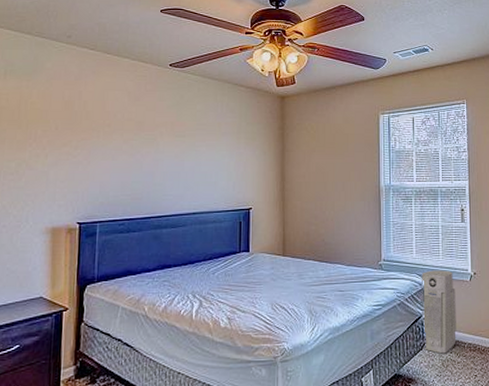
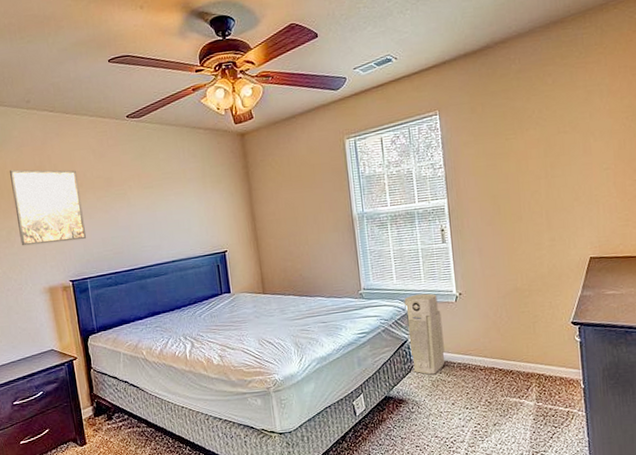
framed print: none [30,101,107,181] -> present [10,169,87,246]

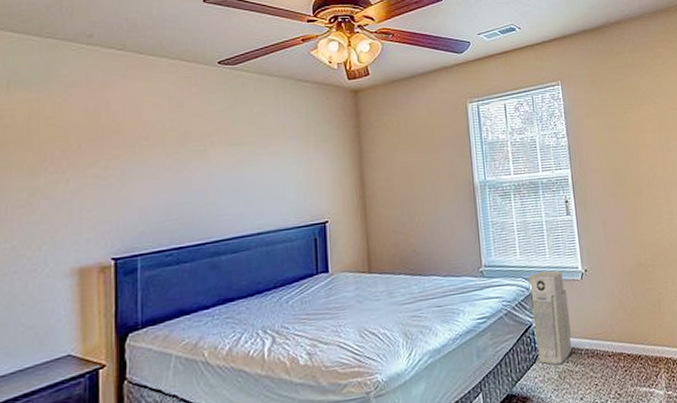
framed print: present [10,169,87,246] -> none [47,115,145,213]

